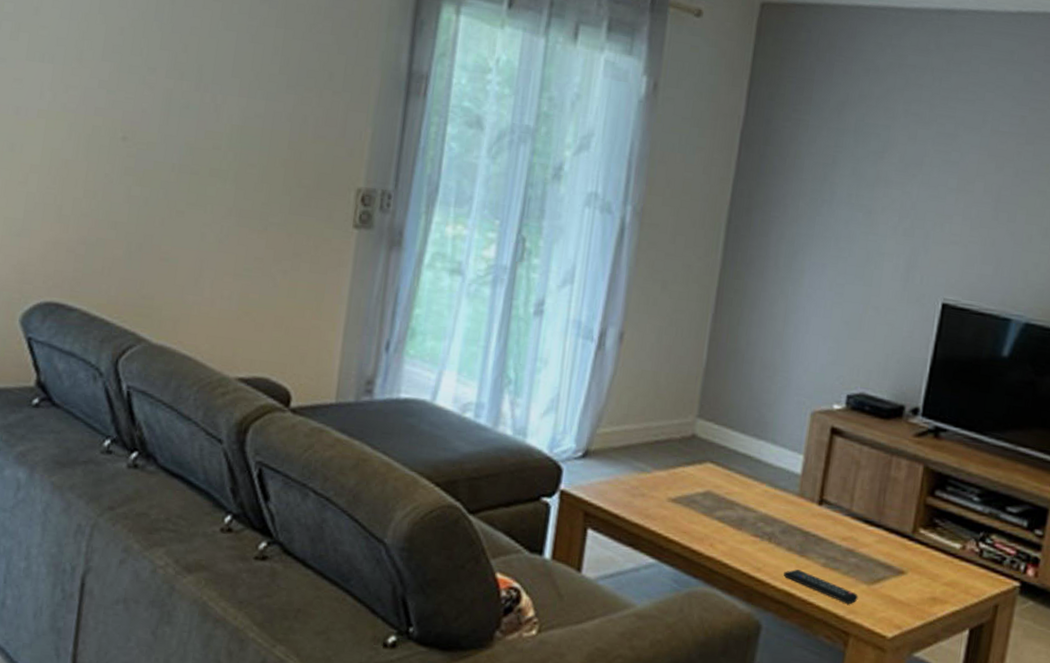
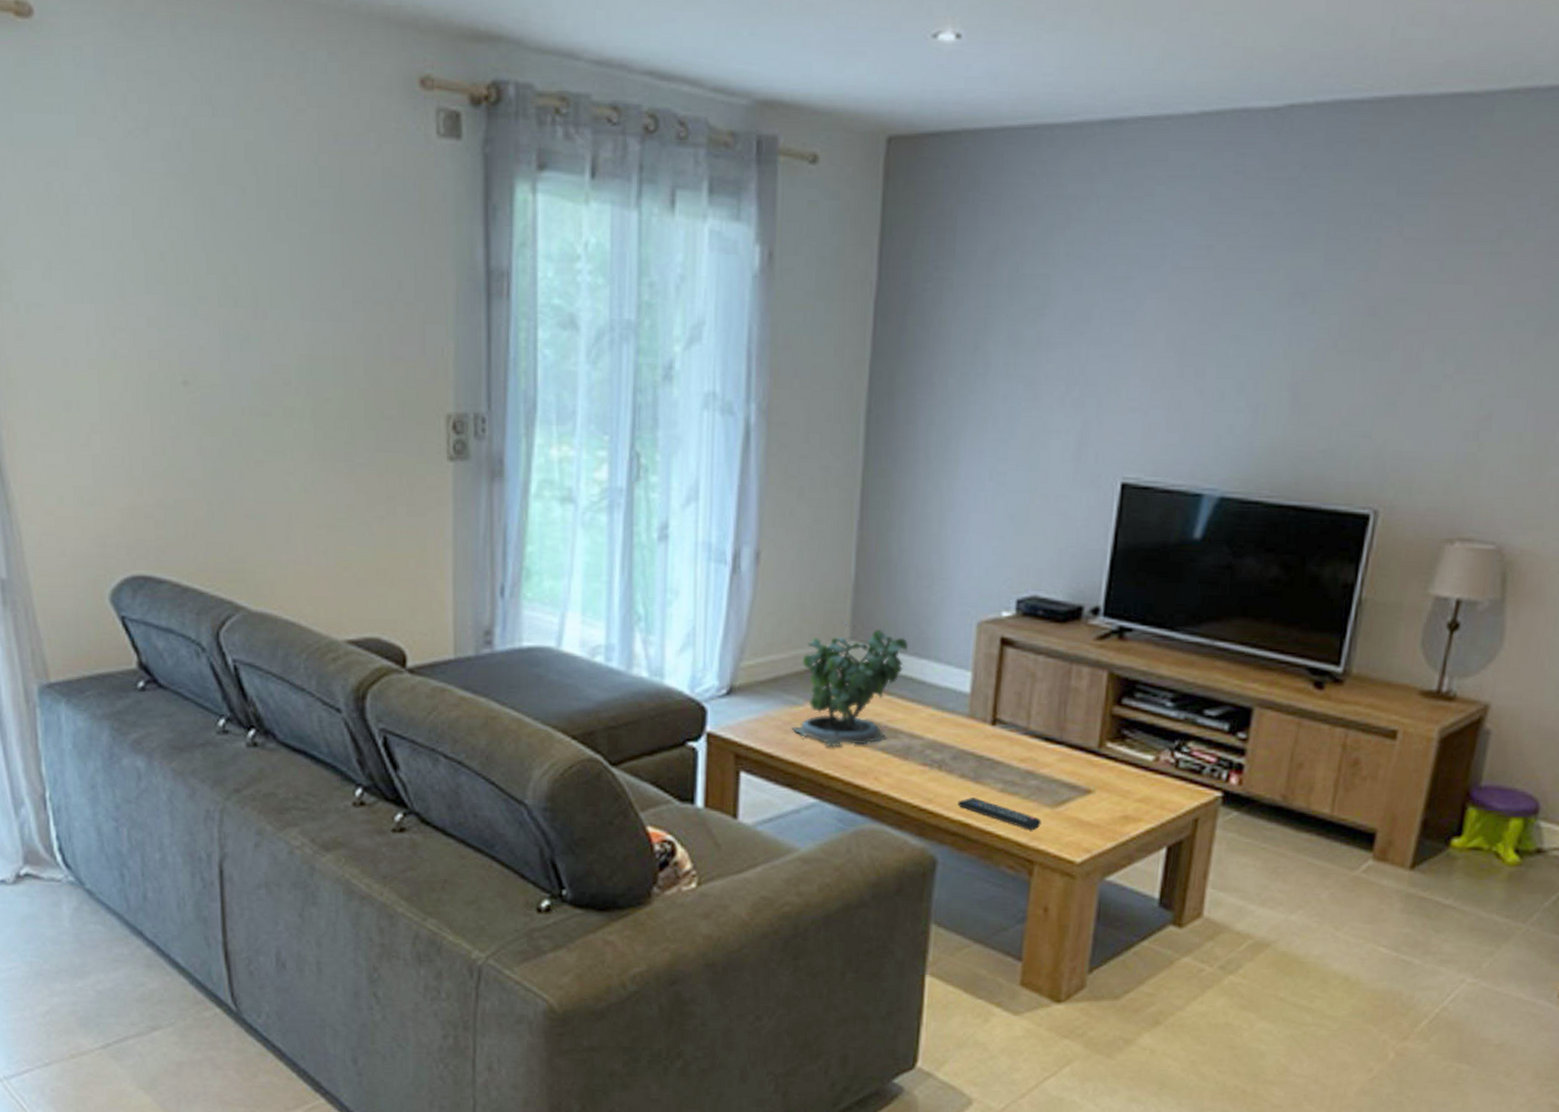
potted plant: none [638,401,749,513] -> present [791,622,908,747]

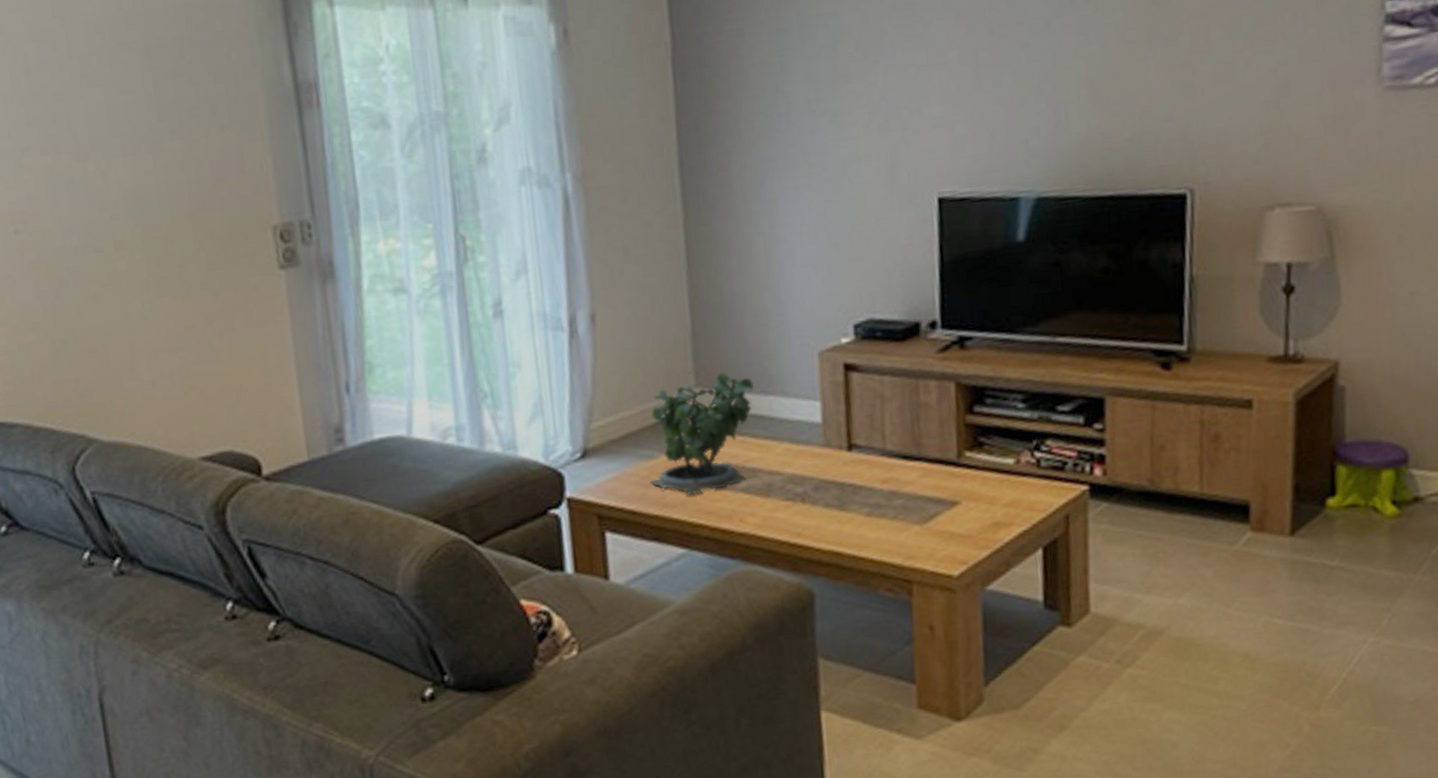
remote control: present [958,797,1041,831] -> none [826,525,913,551]

